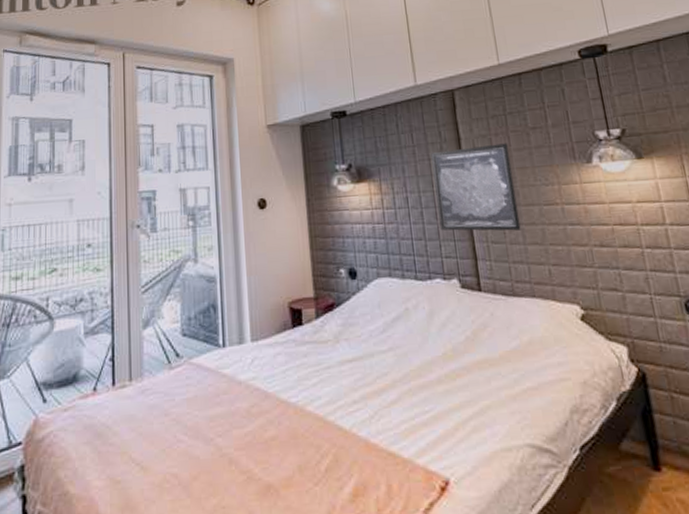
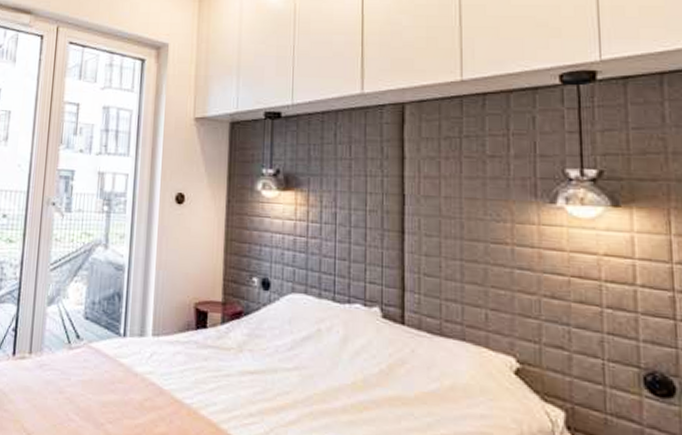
wall art: present [431,143,521,231] -> none [368,168,460,266]

